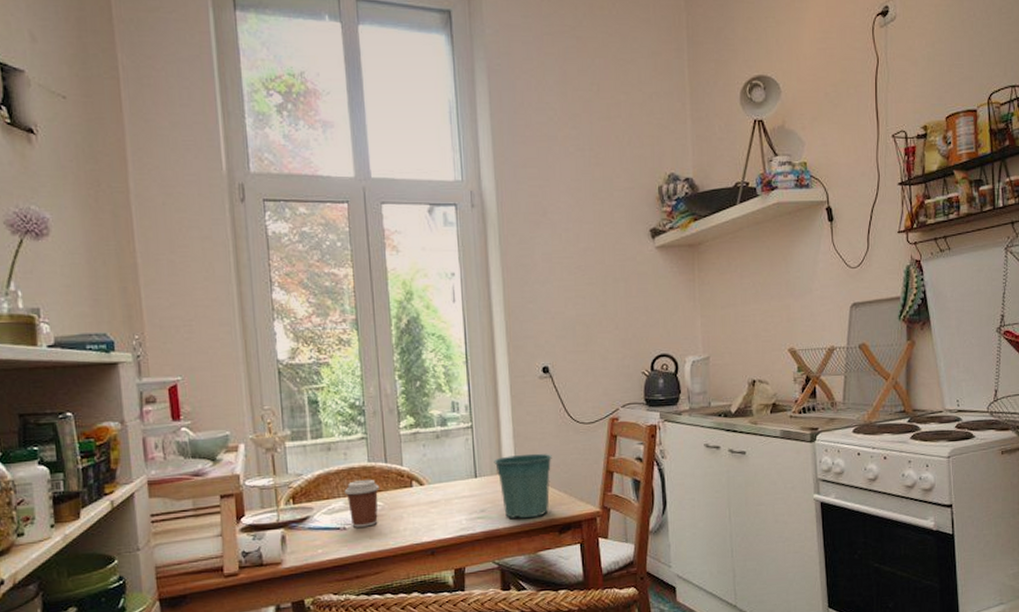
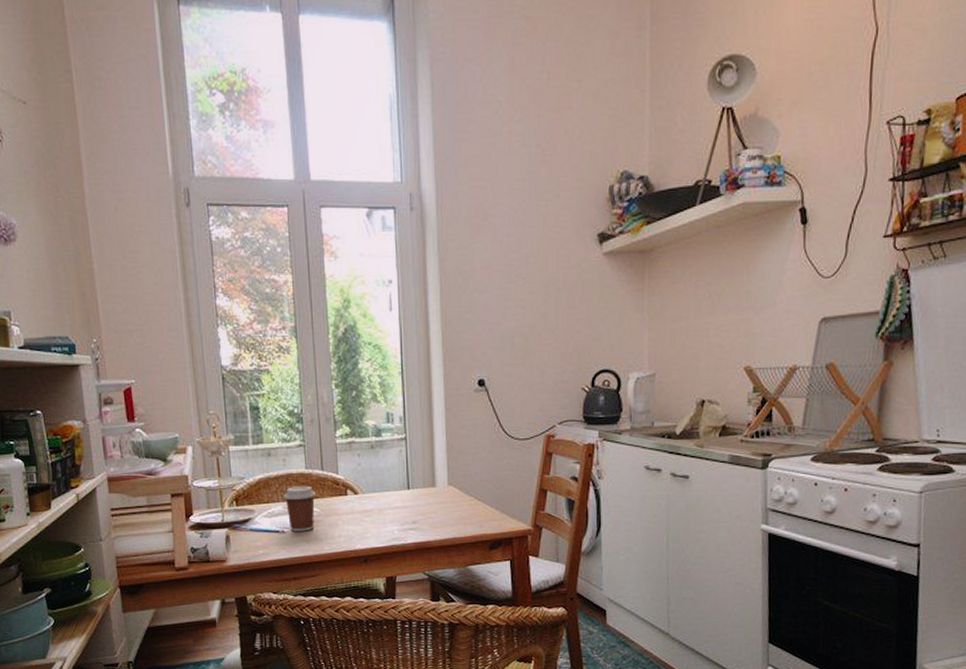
flower pot: present [494,453,552,519] -> none [426,468,485,533]

